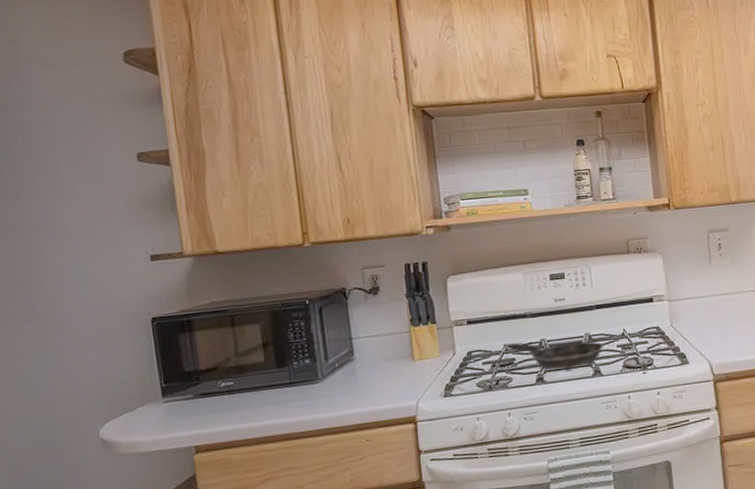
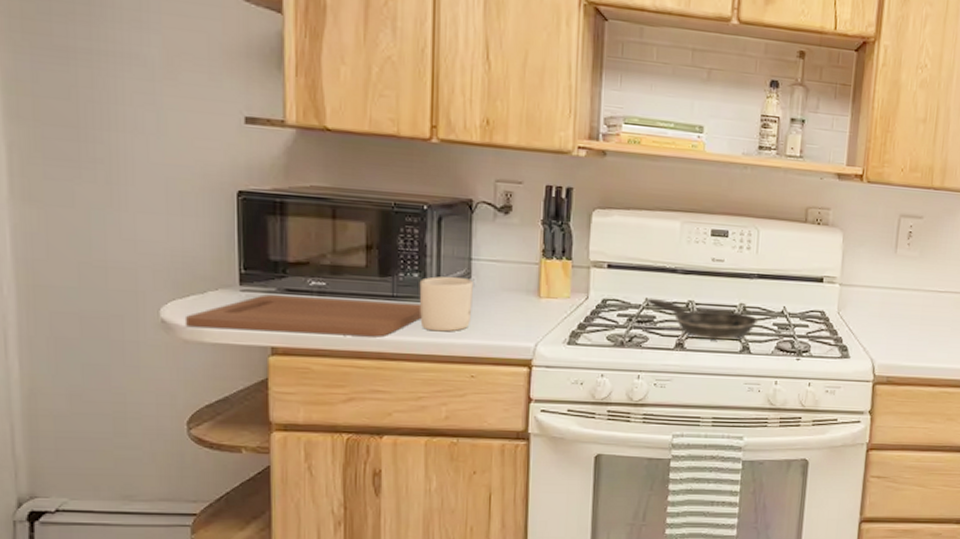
cutting board: none [120,385,317,442] -> present [184,294,422,337]
mug: none [311,355,359,407] -> present [419,276,473,332]

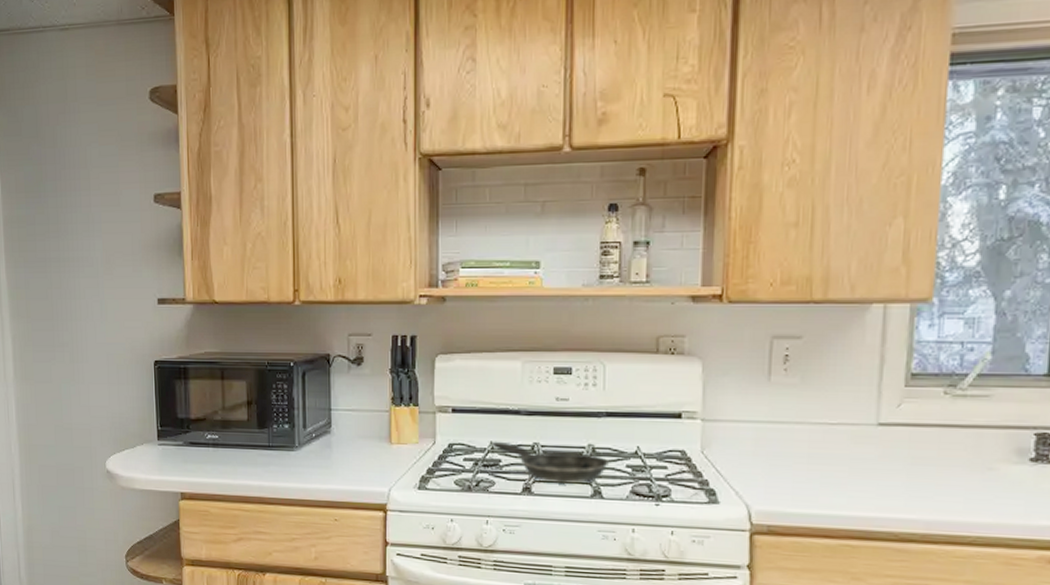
cutting board: present [184,294,422,337] -> none [122,447,292,484]
mug: present [419,276,473,332] -> none [289,426,333,478]

